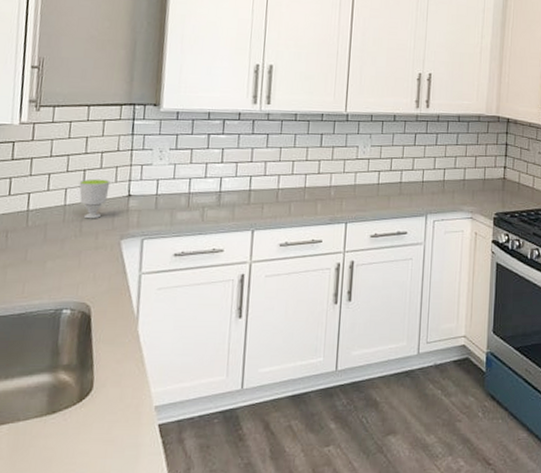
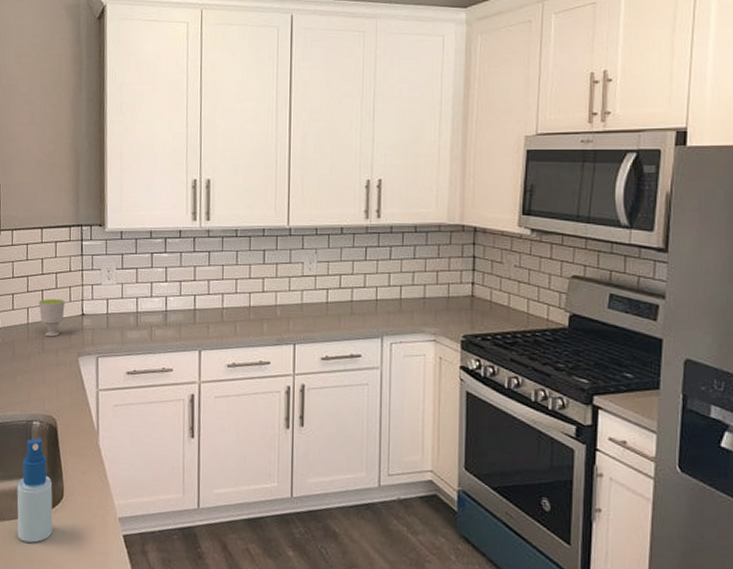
spray bottle: none [33,327,81,443] -> present [17,437,53,543]

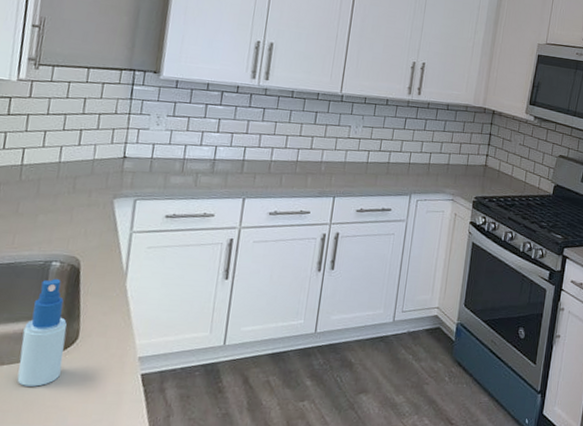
cup: present [38,298,65,337] -> none [74,138,107,178]

